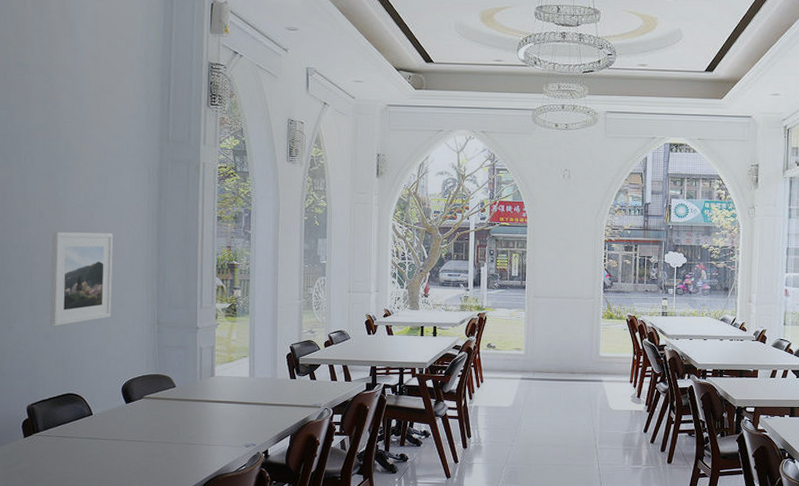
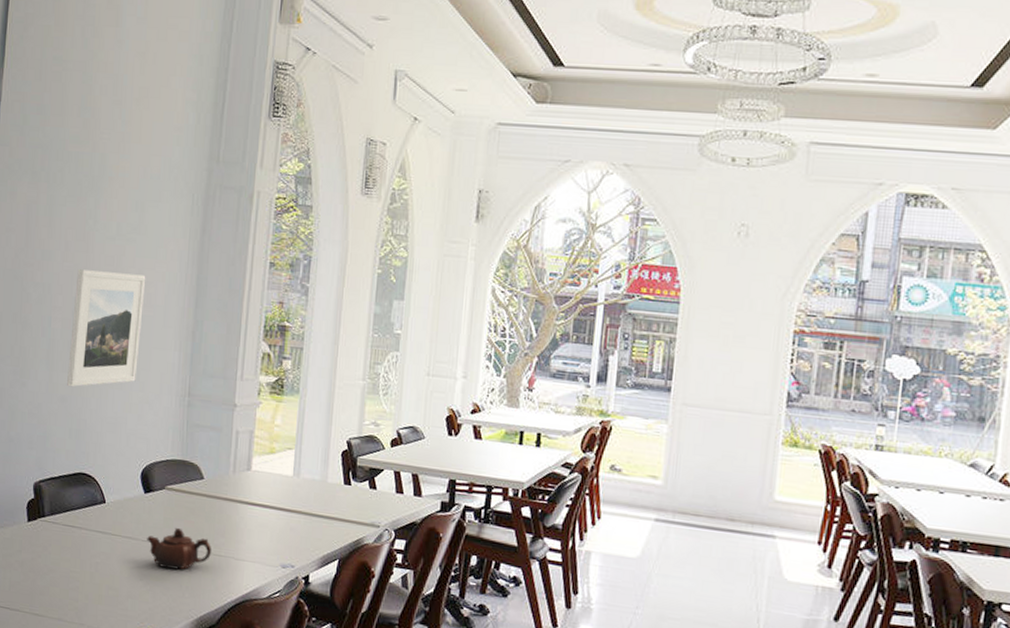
teapot: none [131,427,186,459] -> present [147,527,211,570]

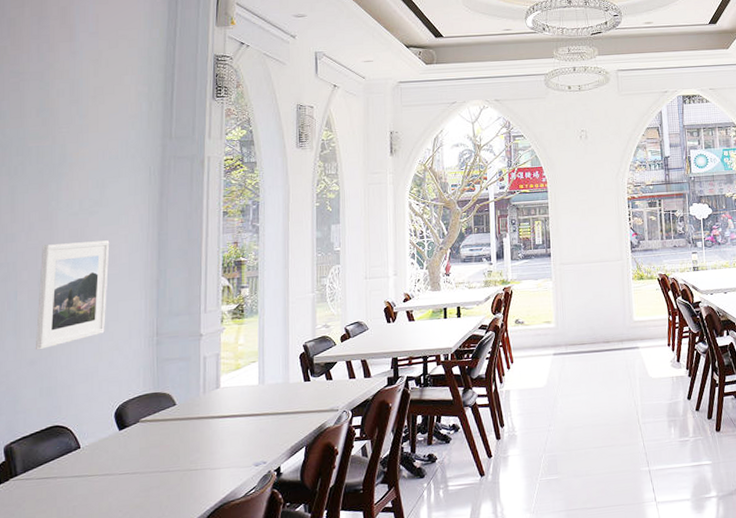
teapot: present [147,527,211,570] -> none [124,453,188,494]

